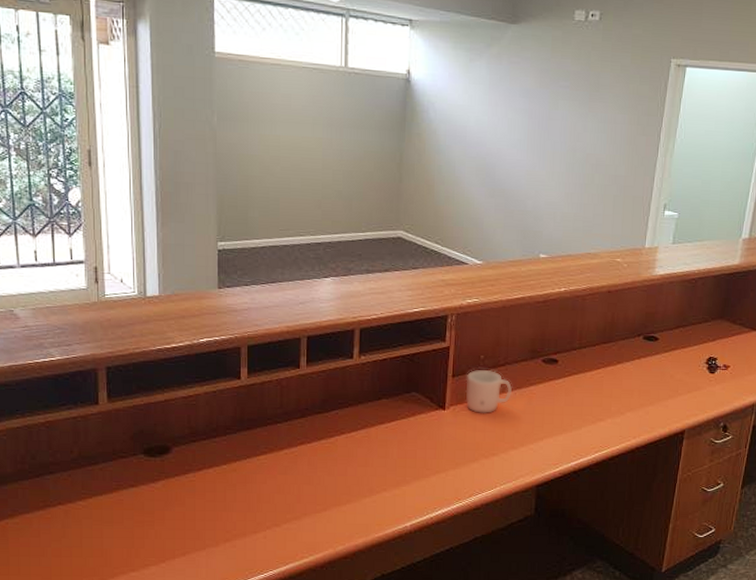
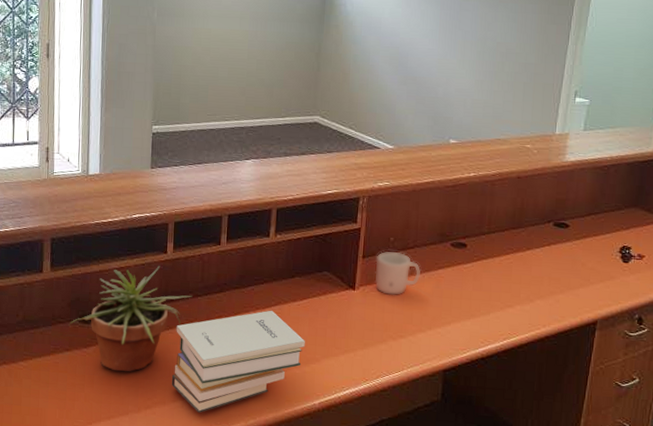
potted plant: none [132,393,271,506] -> present [68,266,192,372]
books: none [251,434,394,544] -> present [171,310,305,414]

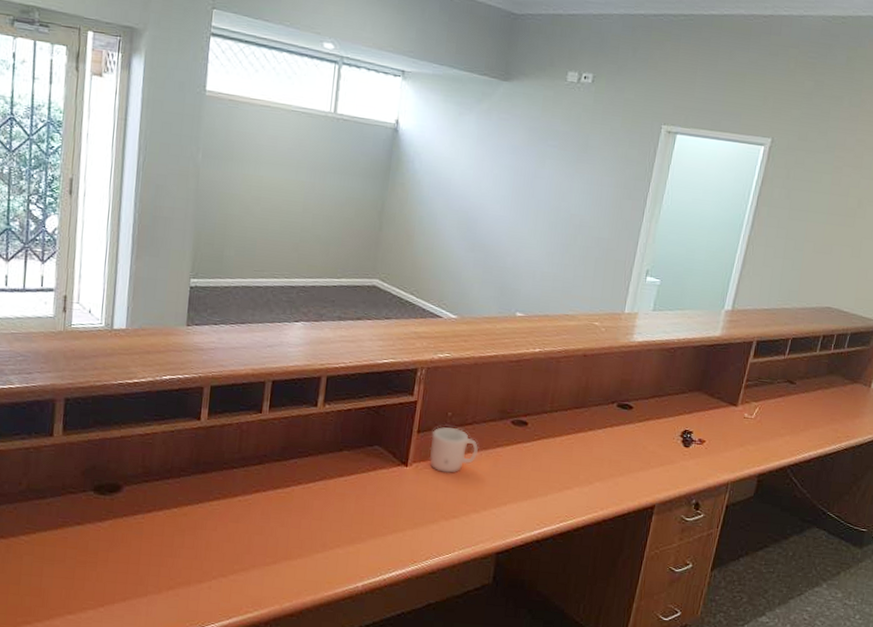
potted plant: present [68,266,192,372] -> none [81,433,227,550]
books: present [171,310,305,414] -> none [198,485,351,596]

